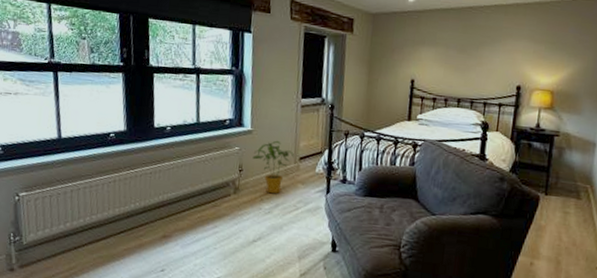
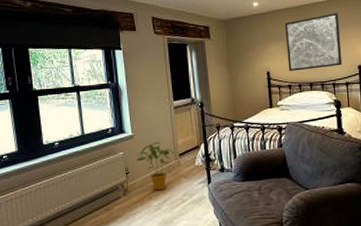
wall art: none [436,20,506,84] -> present [284,12,343,72]

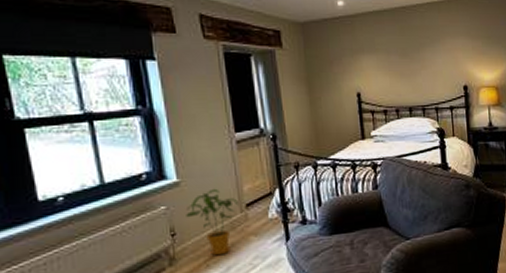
wall art: present [284,12,343,72] -> none [377,18,446,93]

